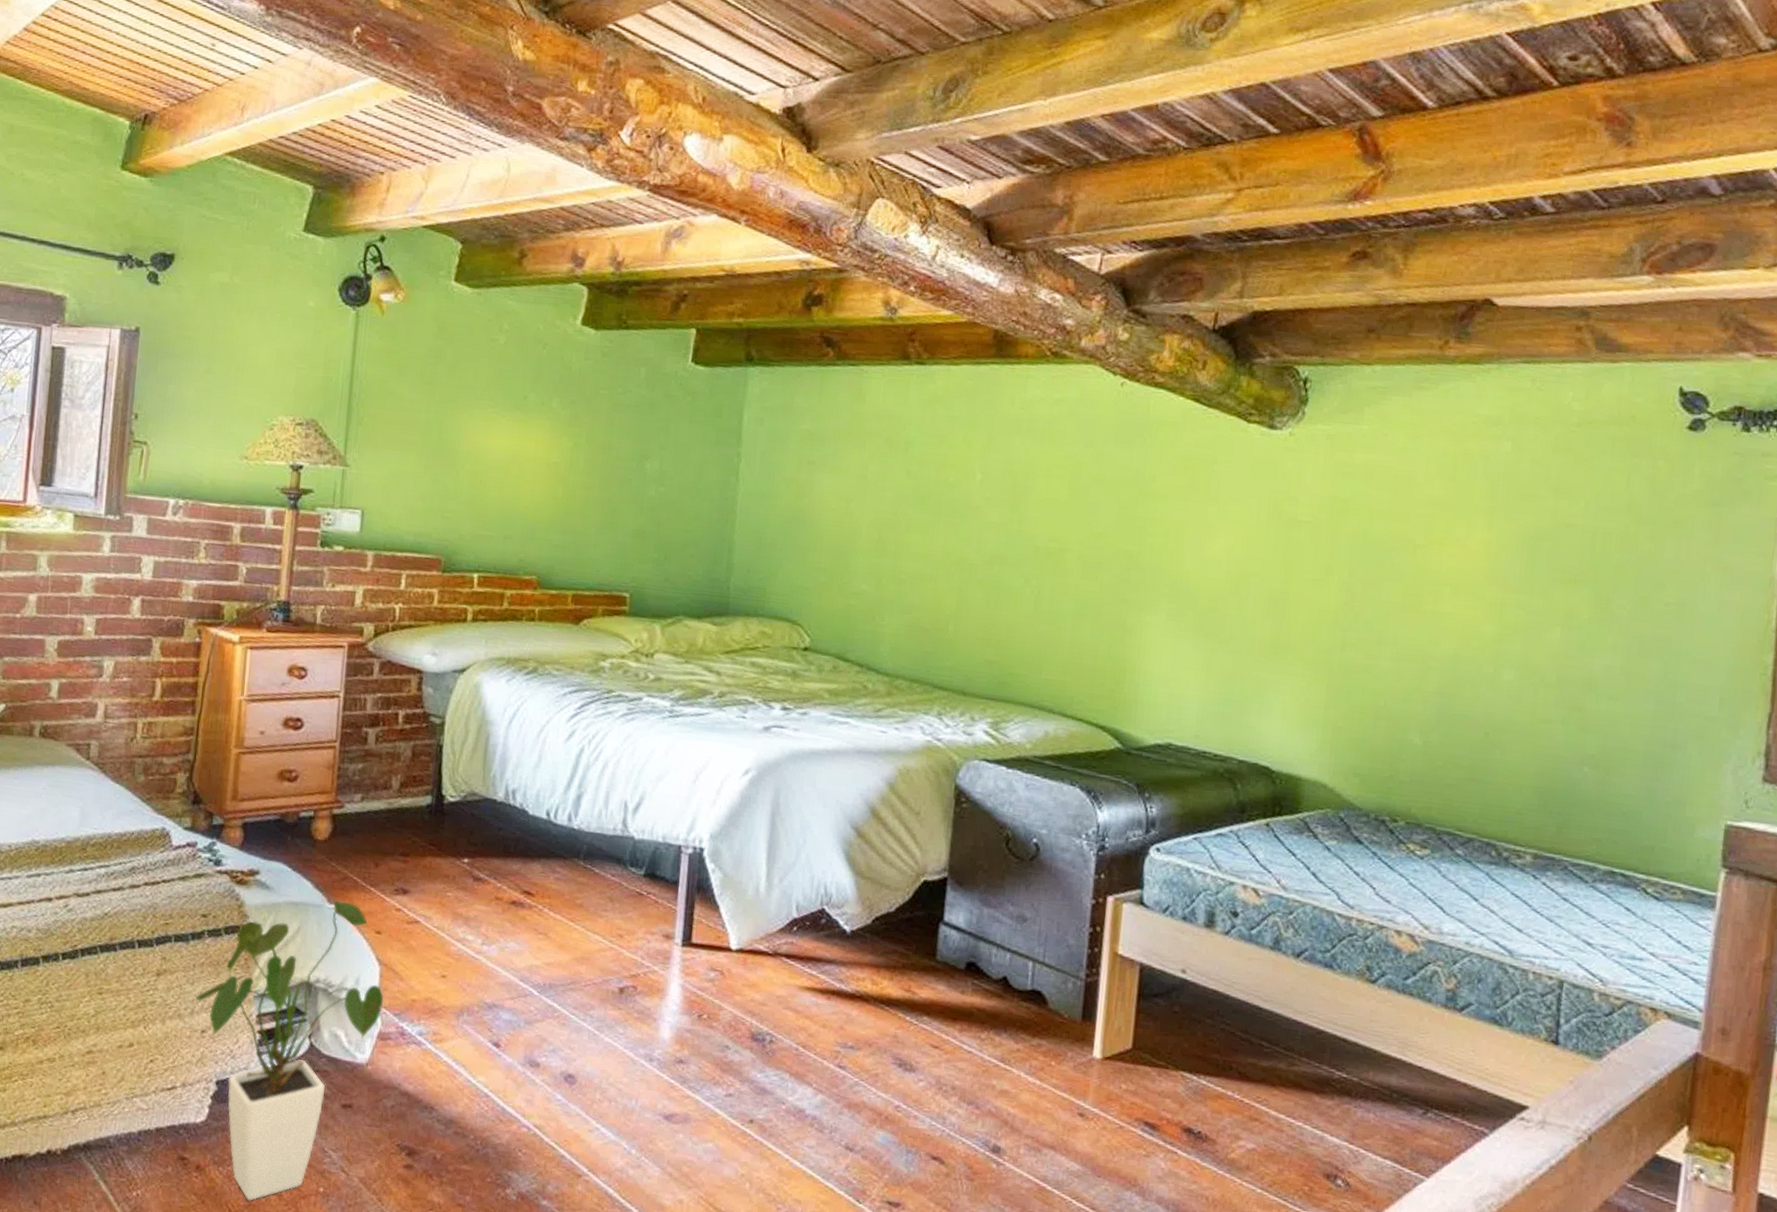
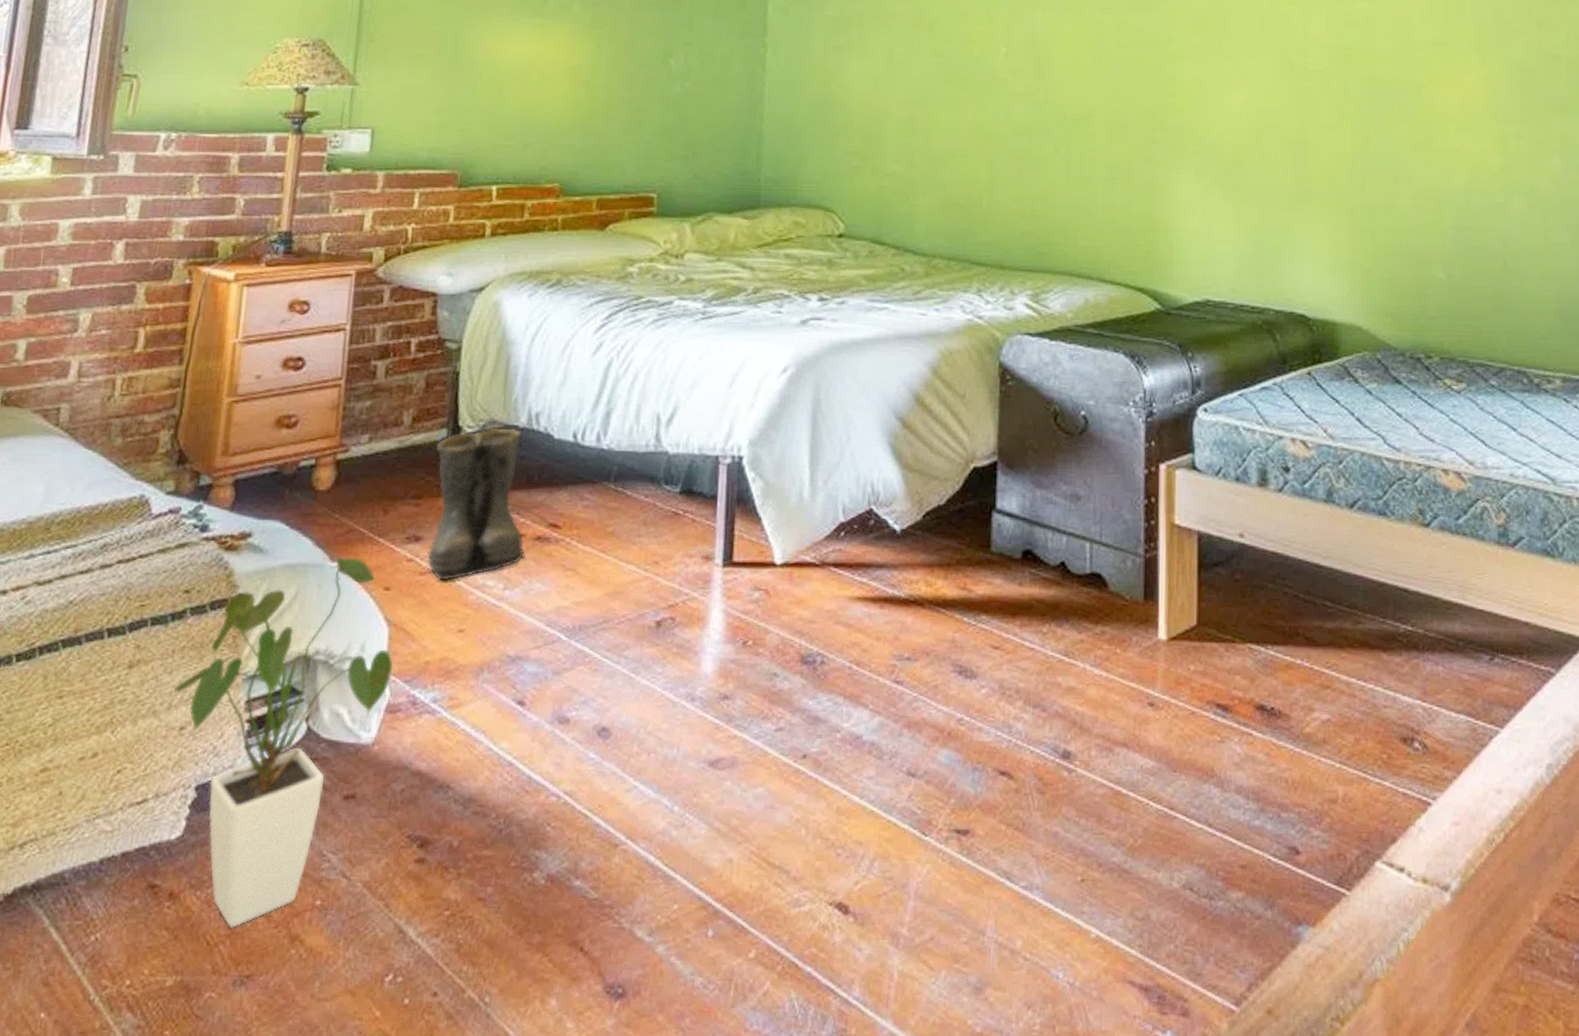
boots: none [414,799,502,932] -> present [428,428,526,581]

